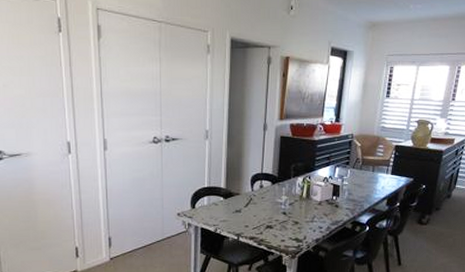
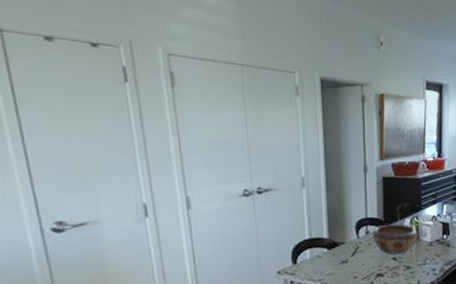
decorative bowl: none [265,181,309,209] -> present [371,224,418,254]

